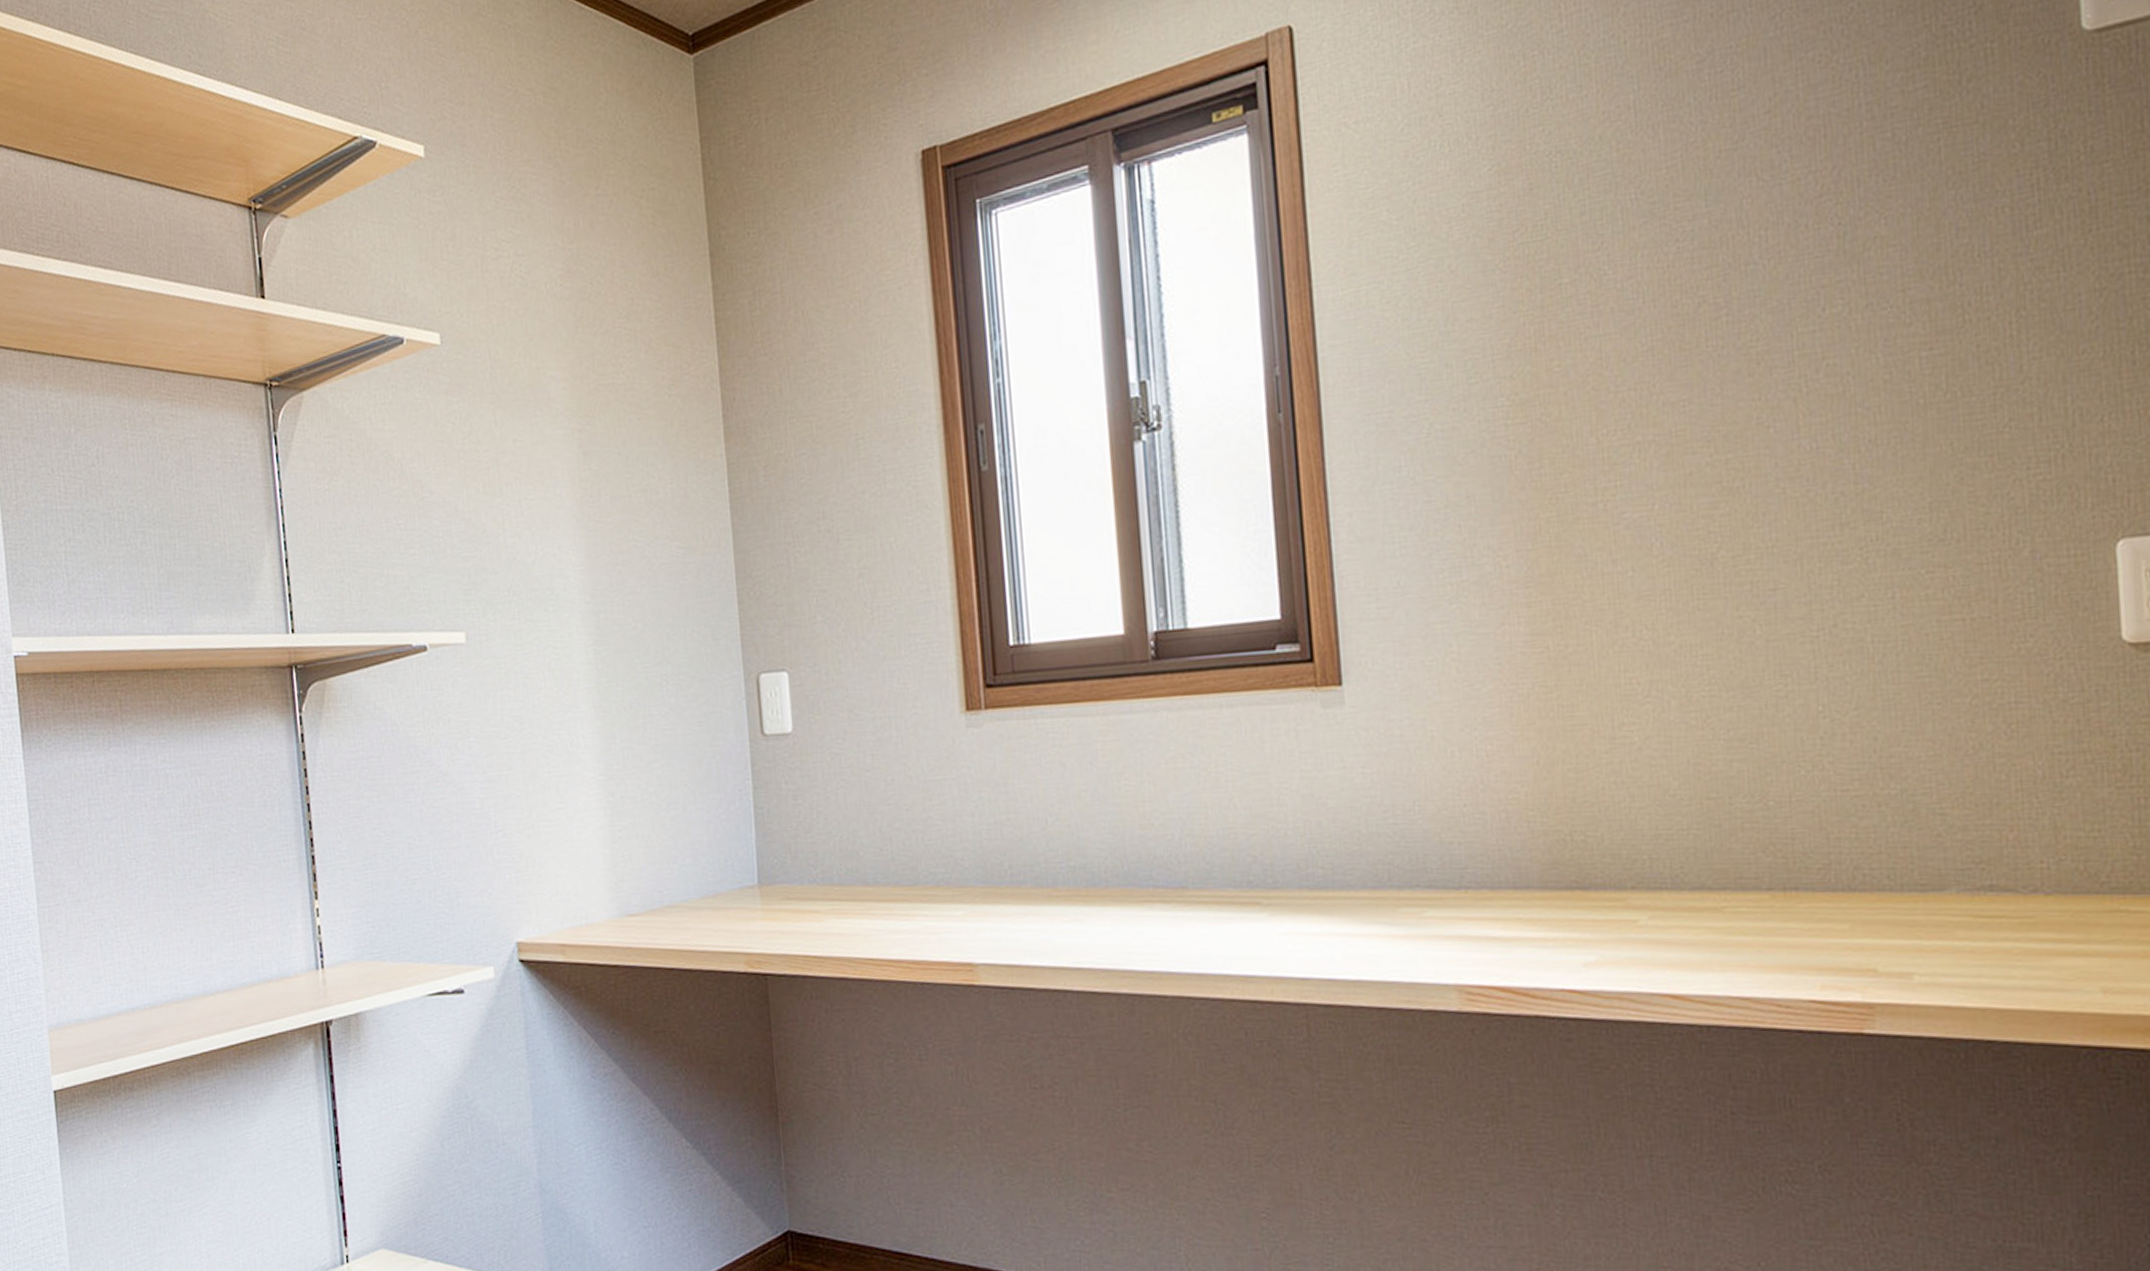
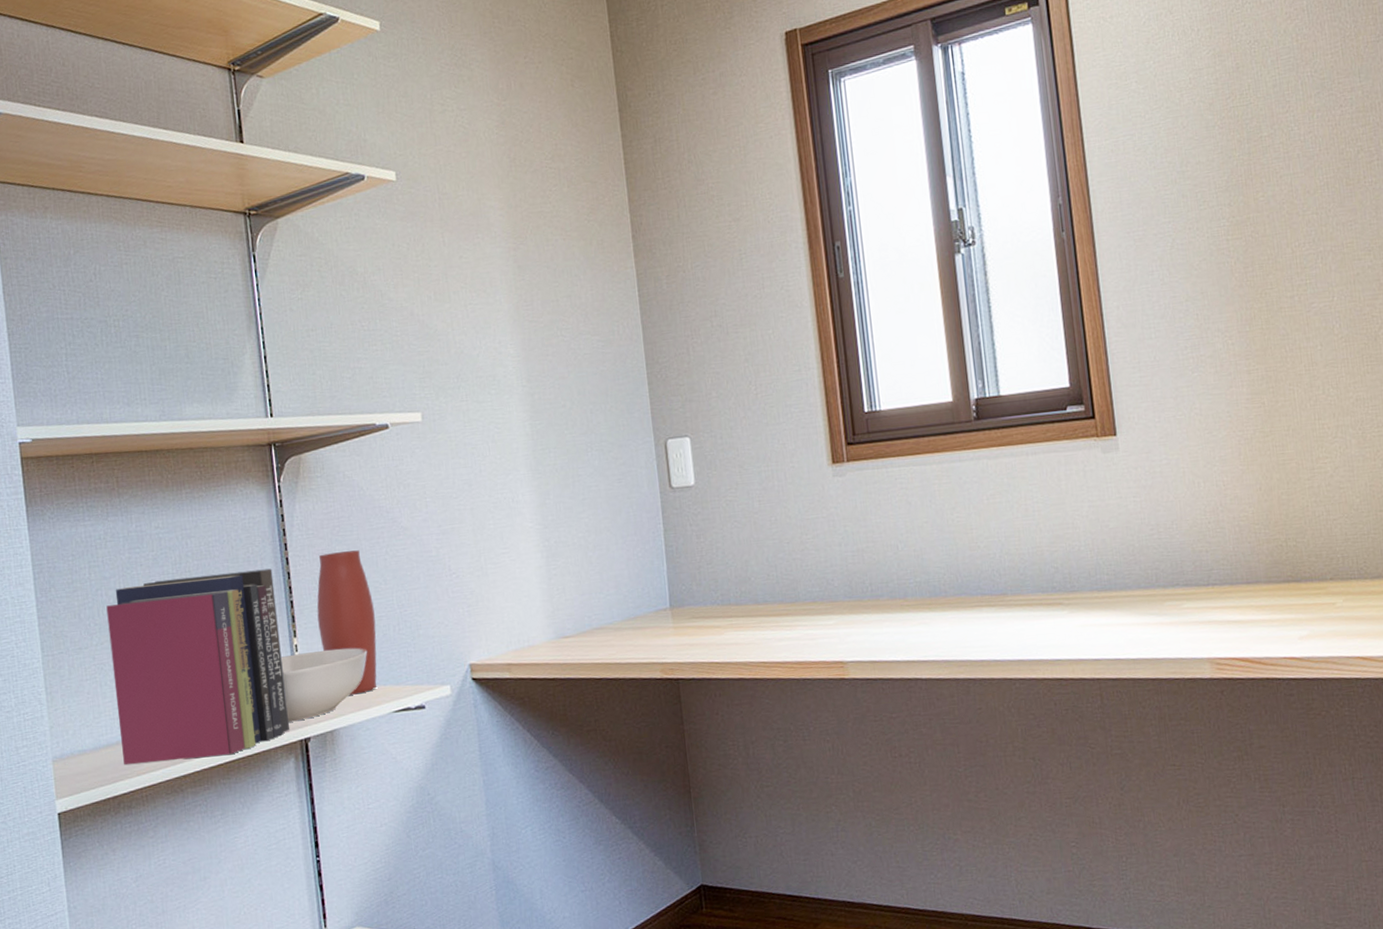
books: none [107,815,309,1040] -> present [106,568,289,766]
bowl: none [299,915,399,1000] -> present [280,647,368,722]
vase: none [341,798,409,972] -> present [316,550,377,695]

